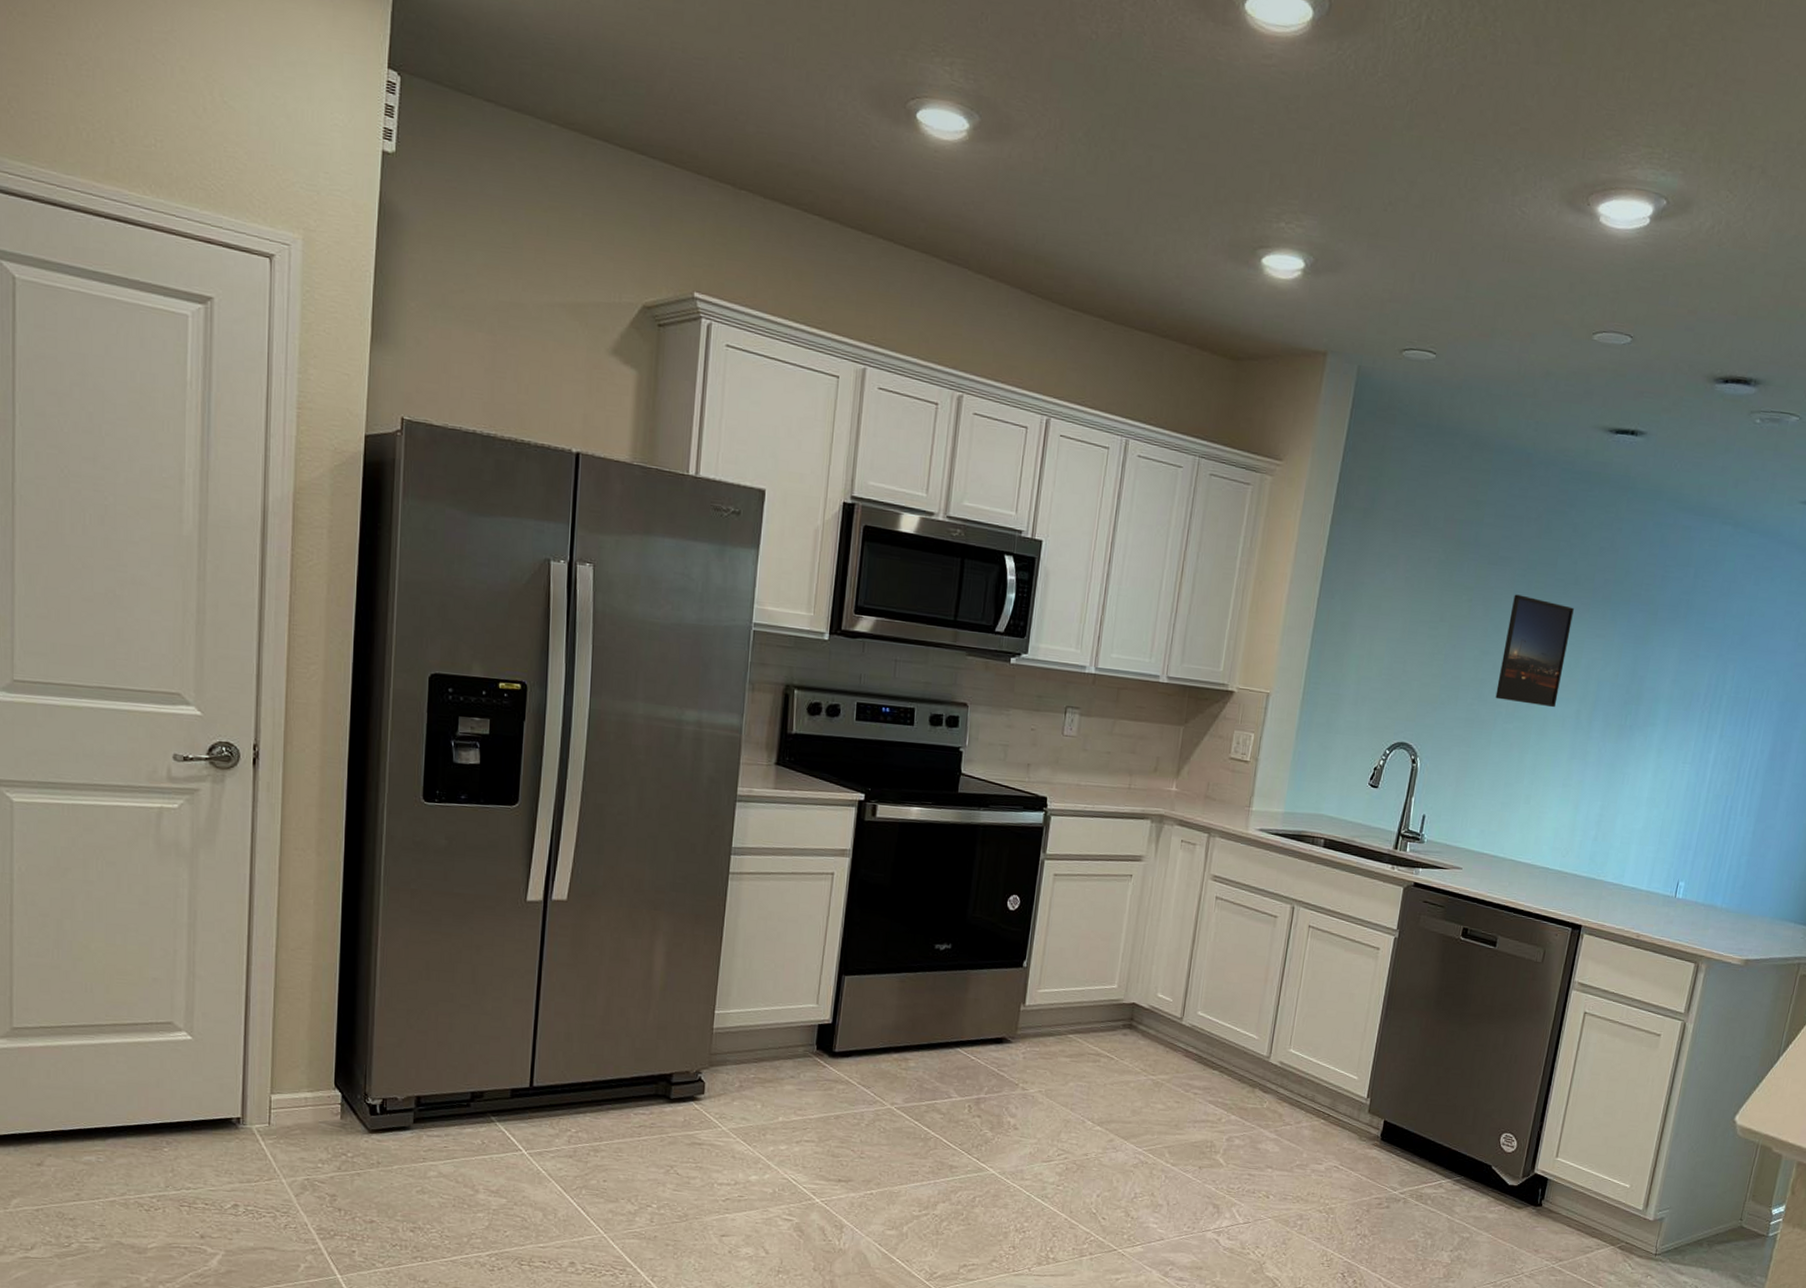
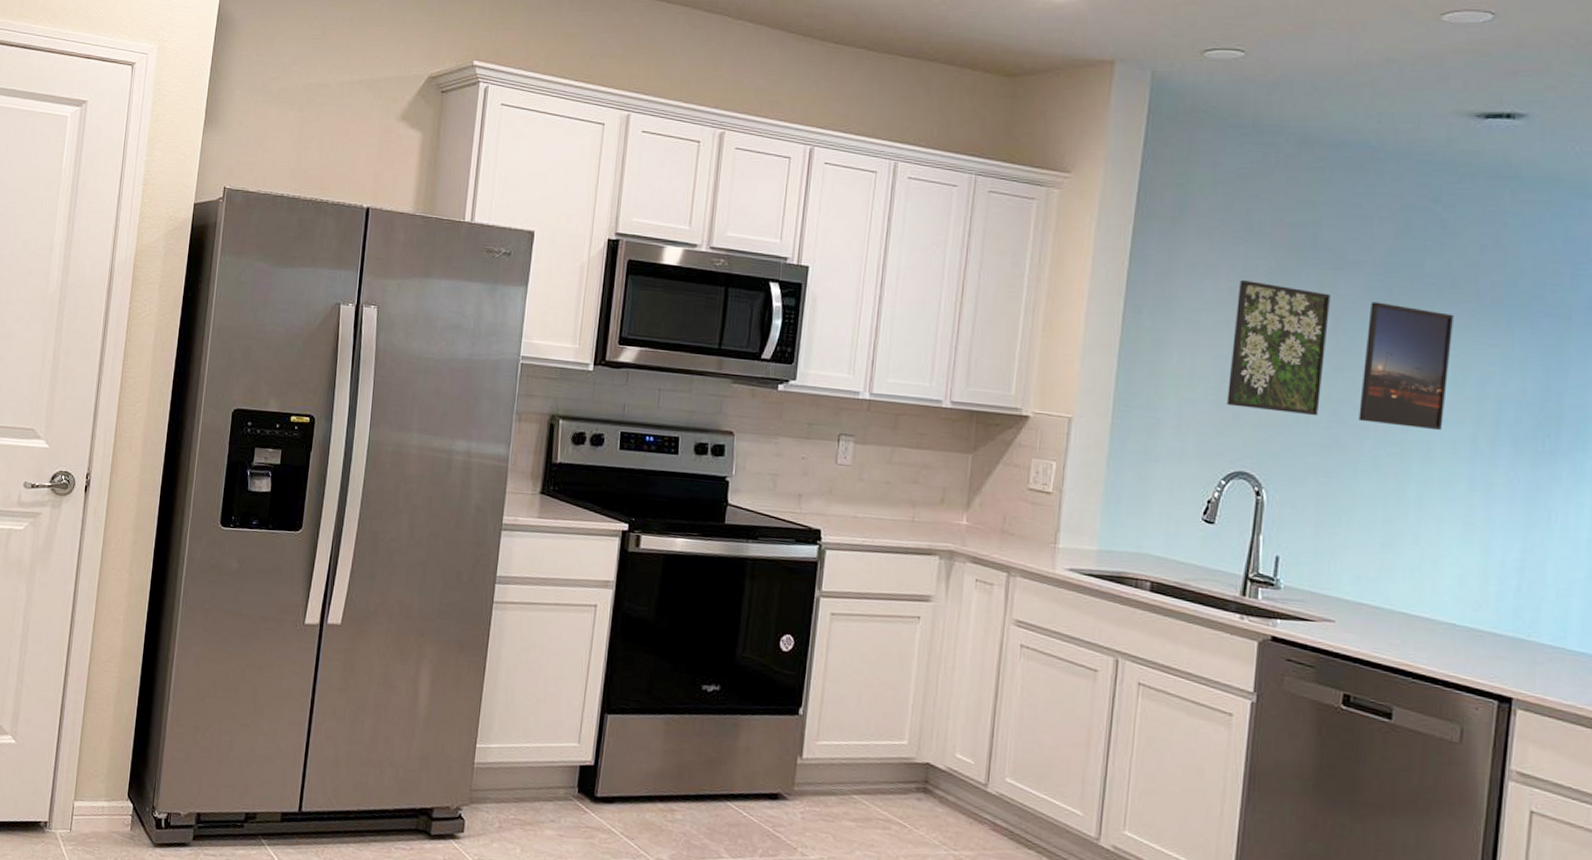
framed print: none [1396,571,1484,694] -> present [1227,280,1330,416]

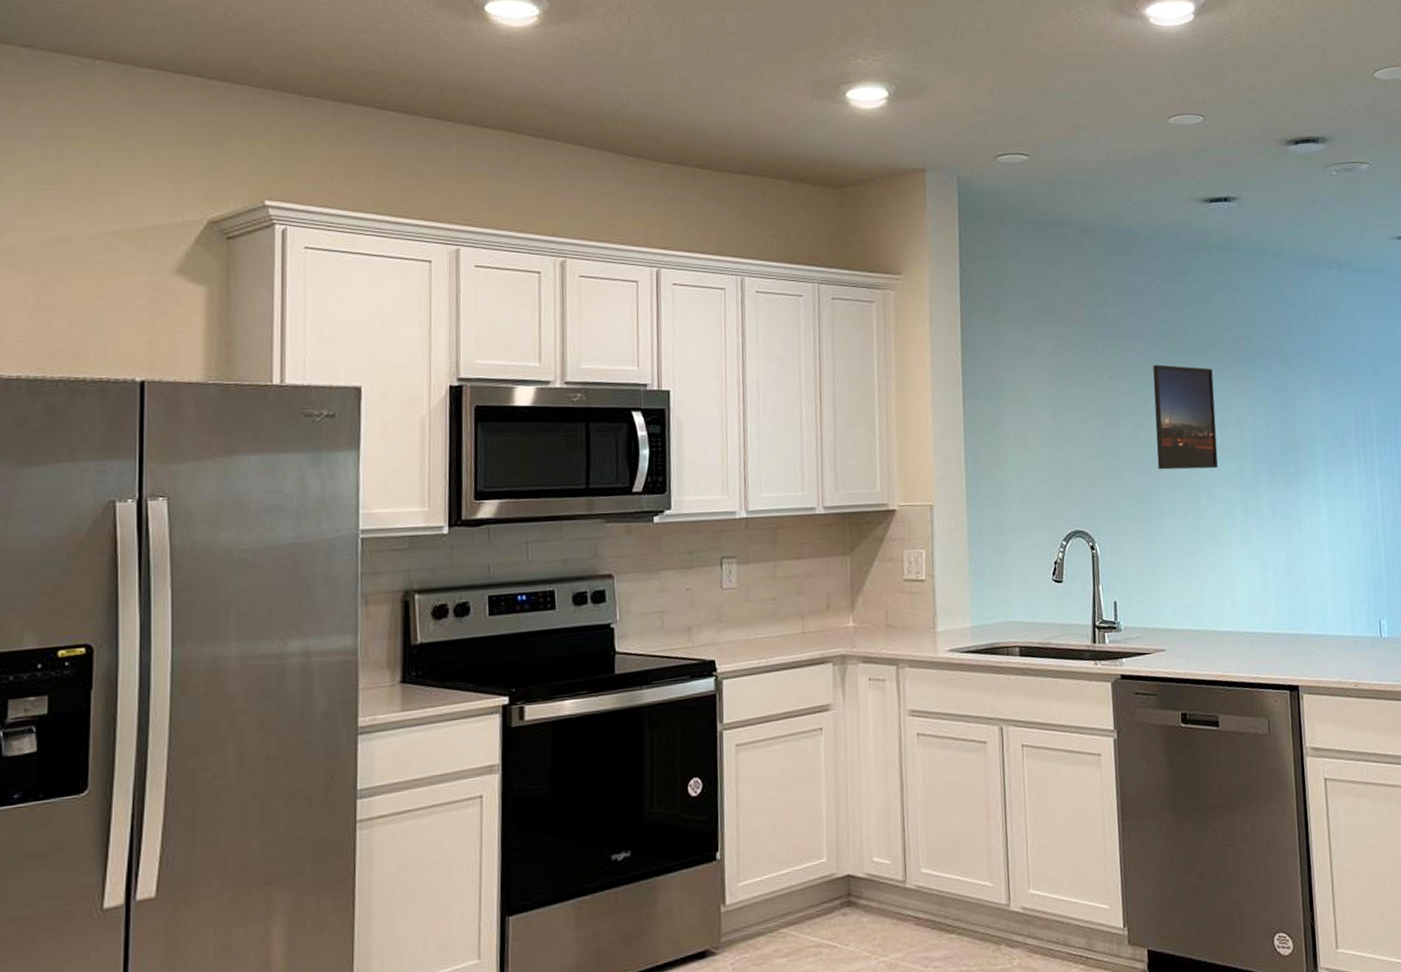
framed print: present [1227,280,1330,416] -> none [1052,358,1128,473]

